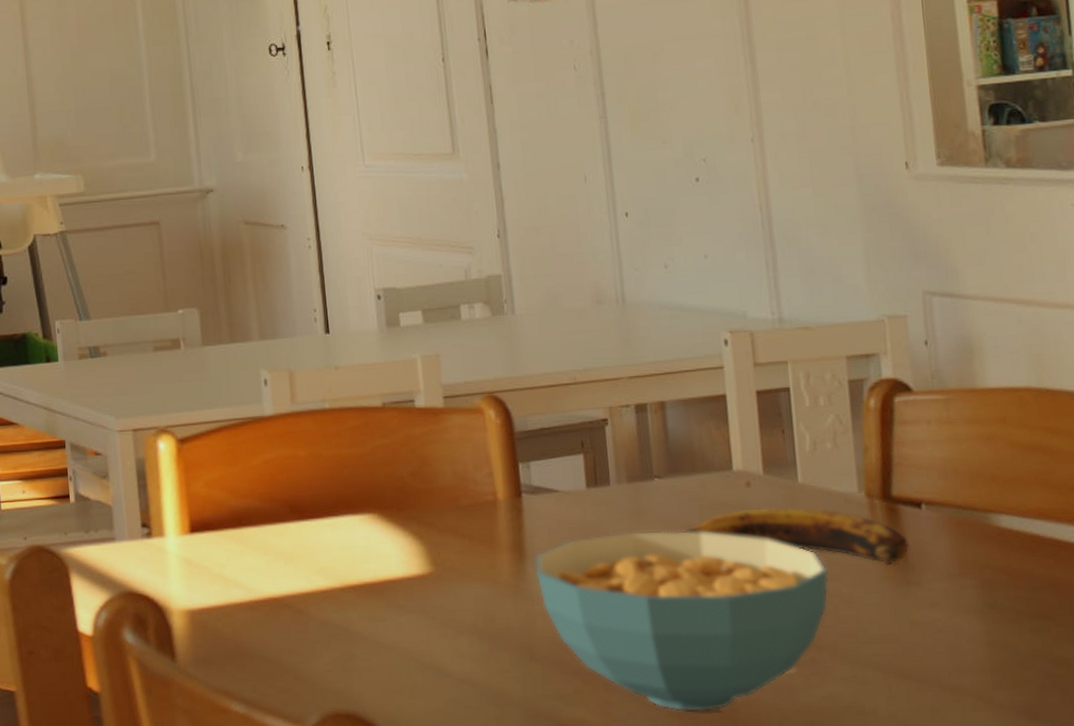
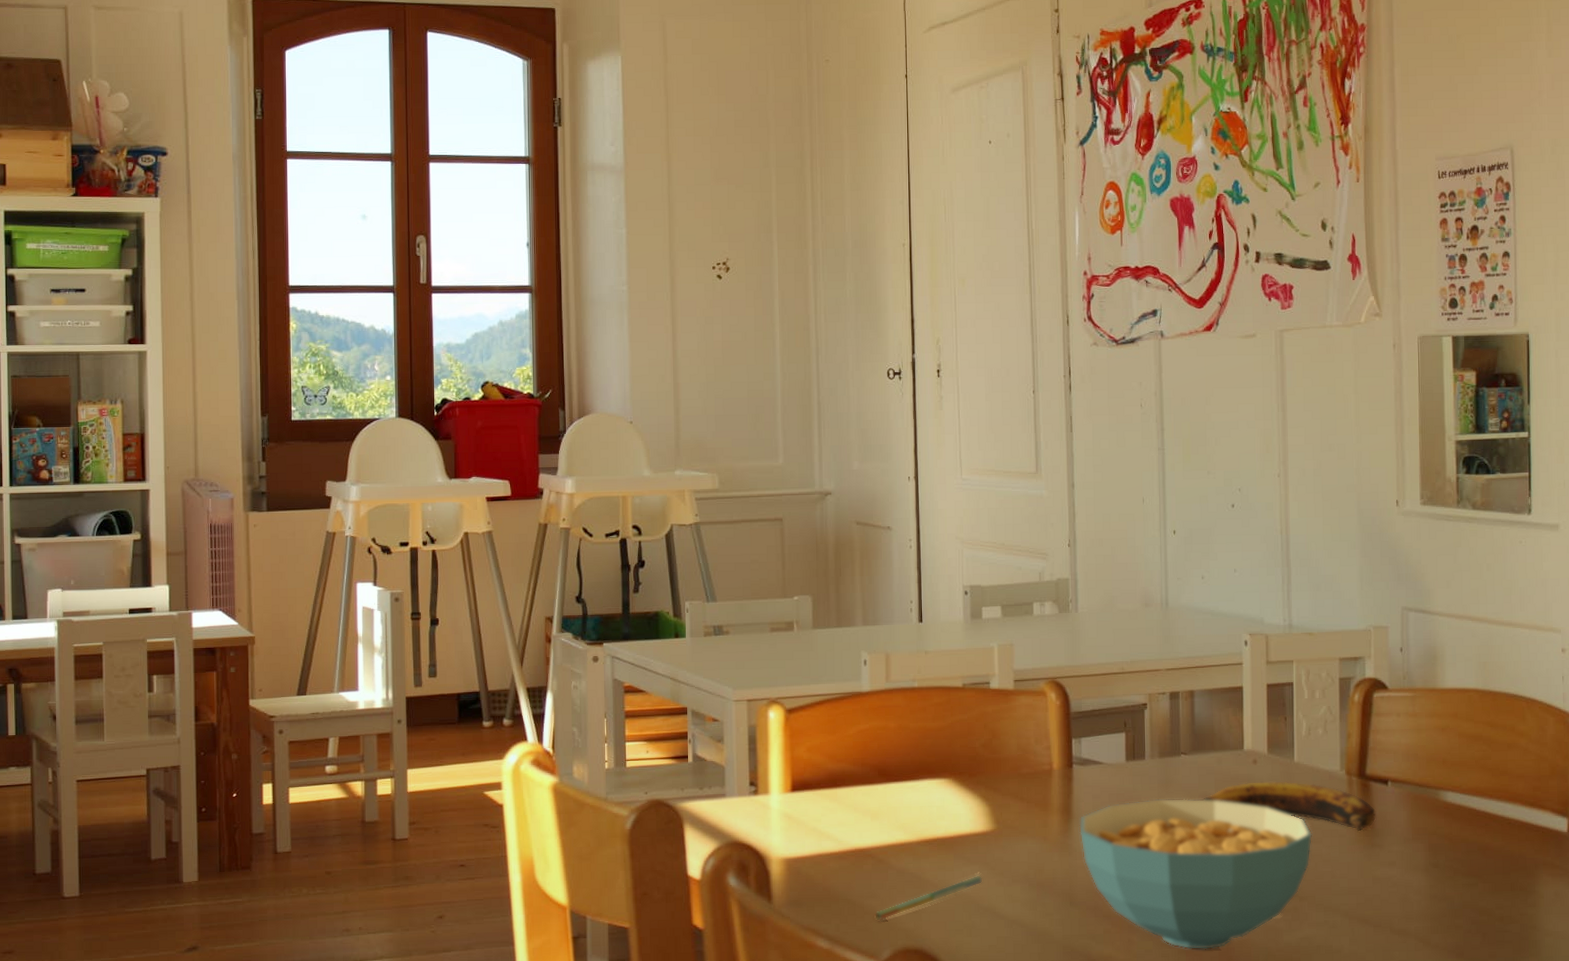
pen: none [295,626,423,681] -> present [874,875,983,921]

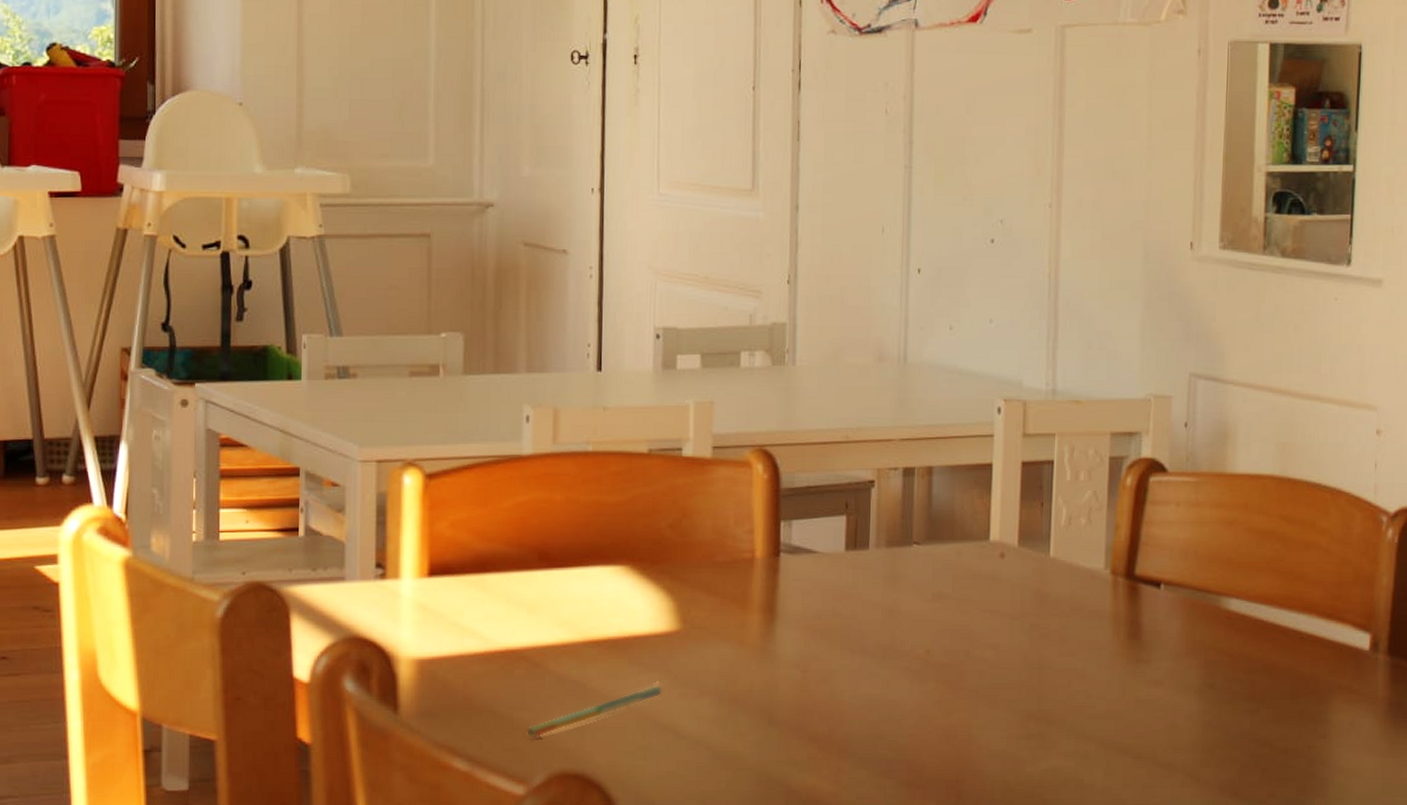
cereal bowl: present [1079,798,1313,950] -> none [784,597,1067,782]
banana: present [1202,781,1376,831] -> none [935,580,1144,643]

